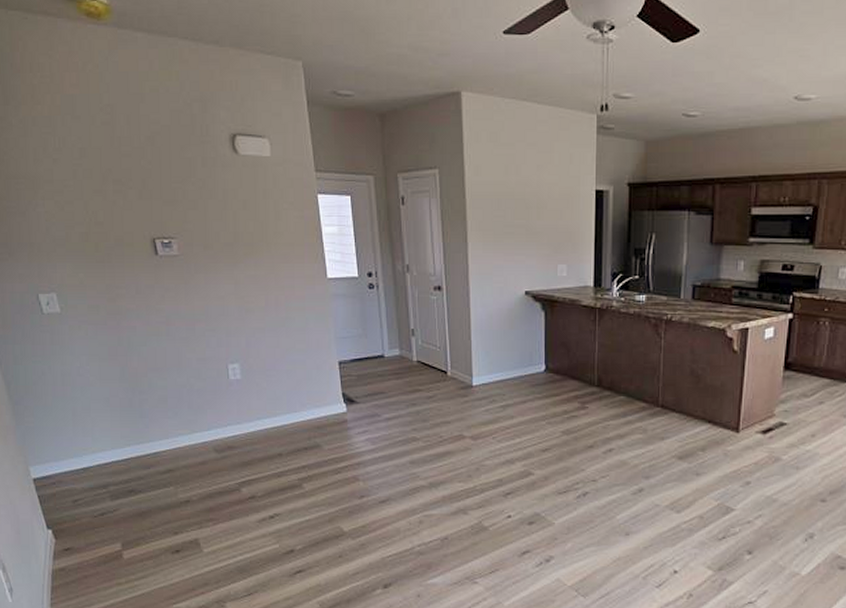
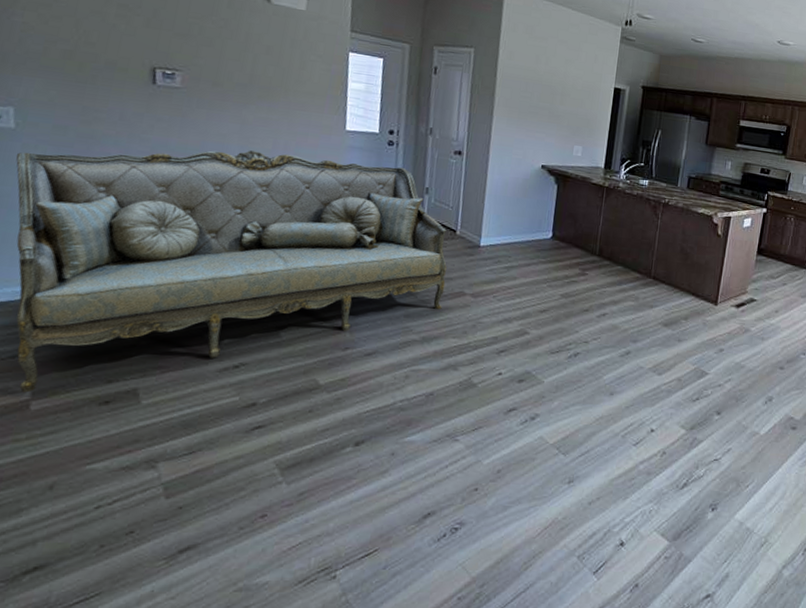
sofa: none [67,309,444,544] -> present [16,150,447,393]

